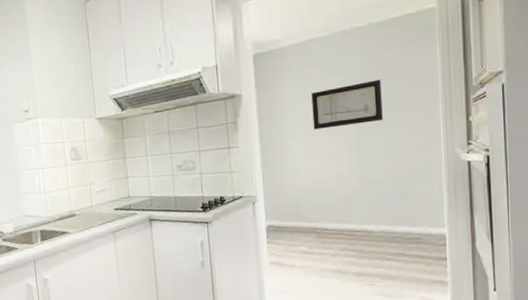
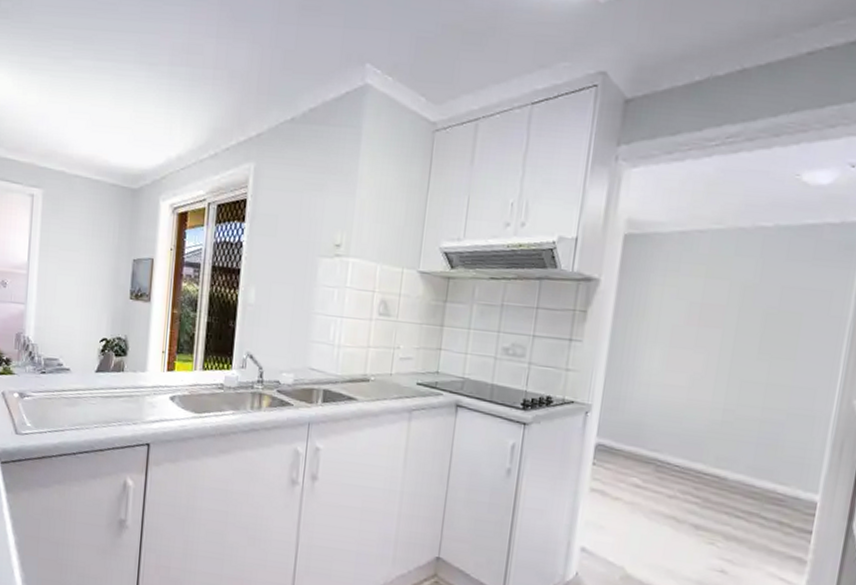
wall art: present [311,79,383,130] -> none [679,294,777,347]

